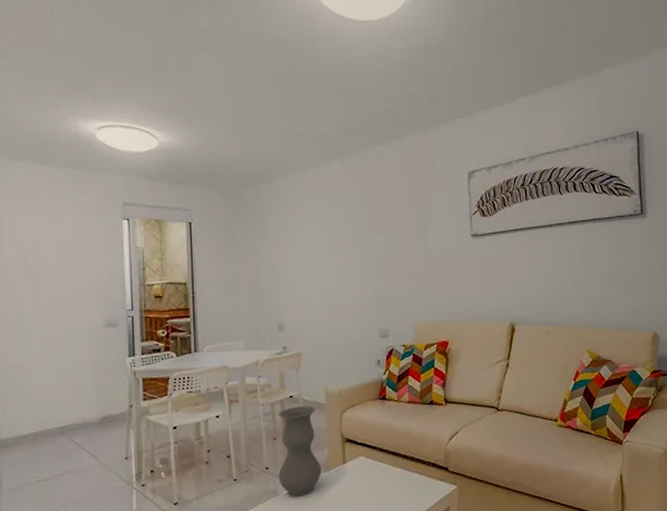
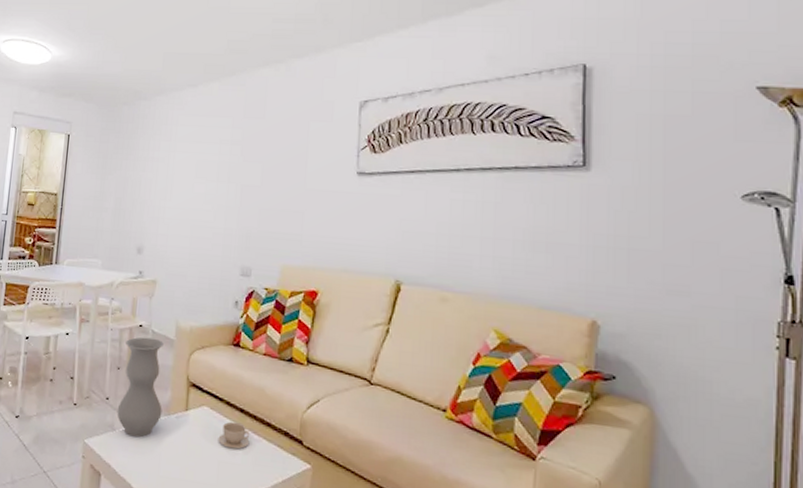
teacup: none [375,464,404,487] -> present [218,421,250,449]

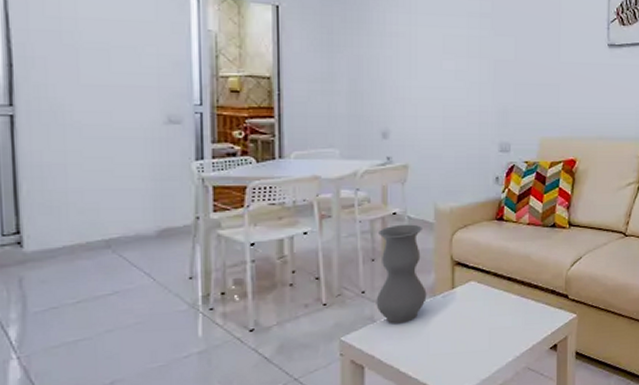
teacup: present [218,421,250,449] -> none [487,290,519,315]

